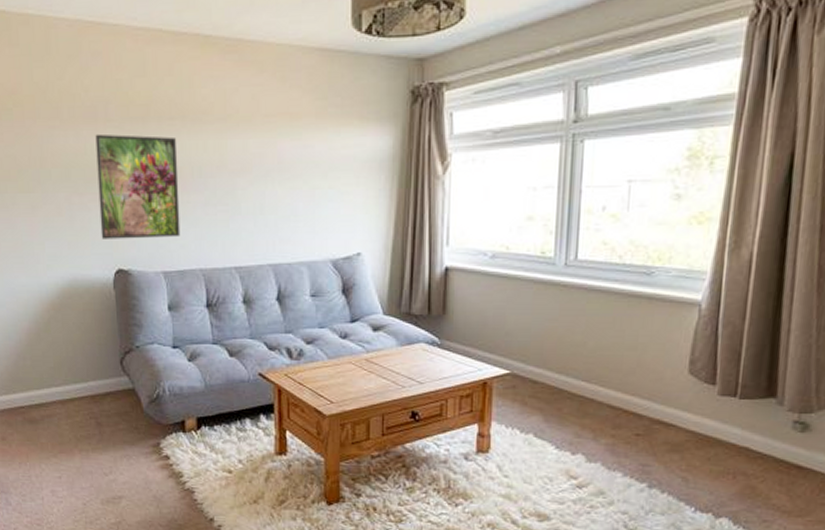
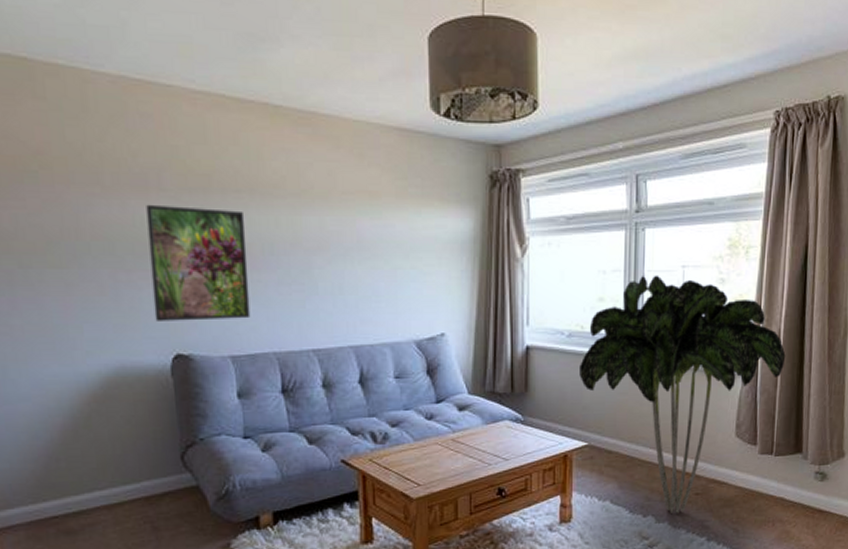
indoor plant: none [503,191,759,455] -> present [580,275,786,514]

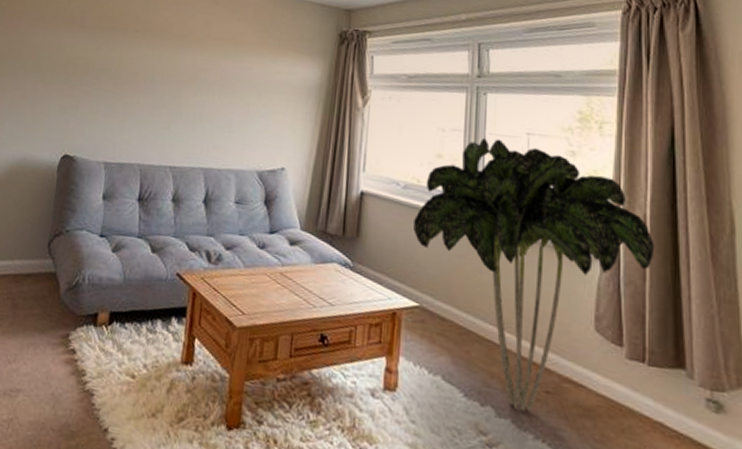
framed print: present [146,204,251,321] -> none [55,36,137,133]

